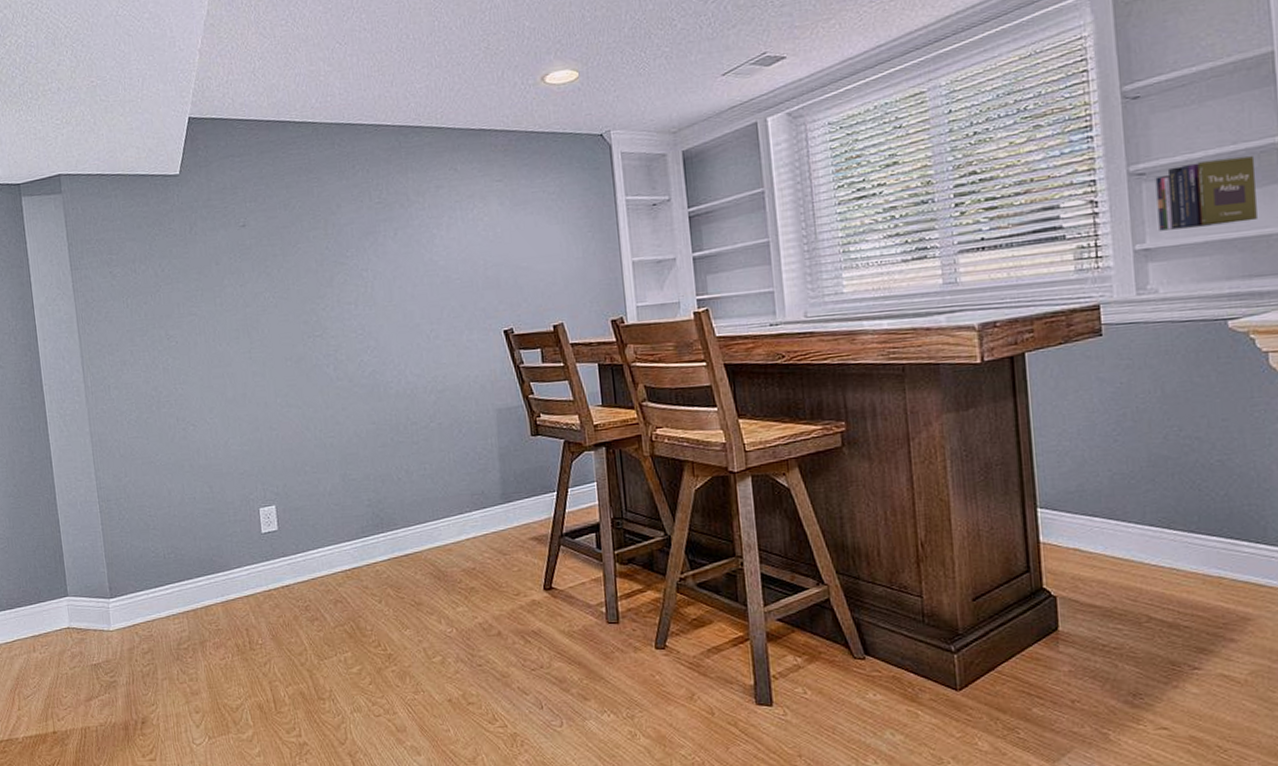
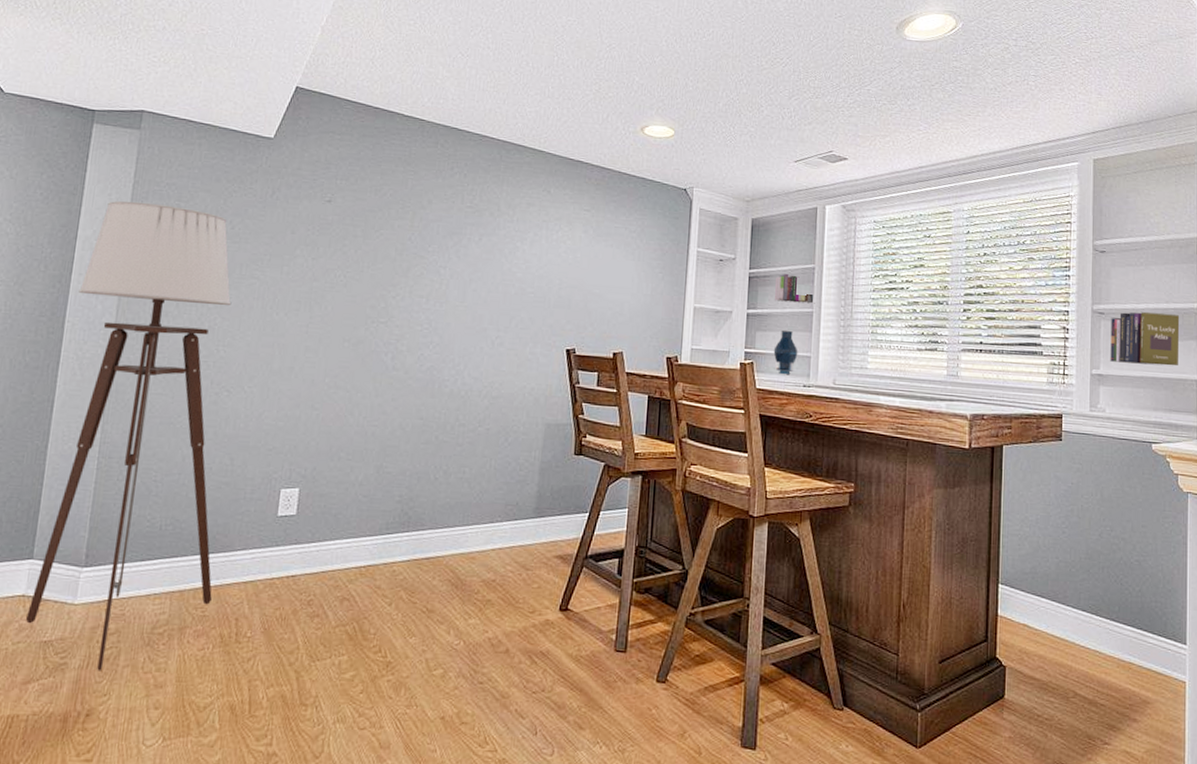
floor lamp: none [47,260,222,684] -> present [25,200,232,670]
books: none [719,204,771,238] -> present [774,273,815,304]
vase: none [729,268,759,318] -> present [773,331,798,375]

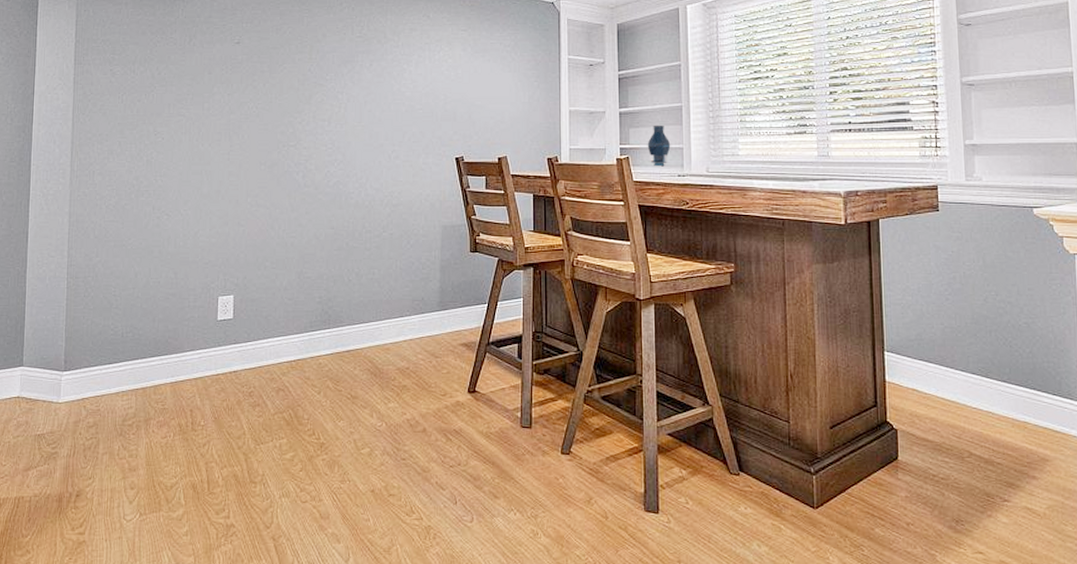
floor lamp: present [25,200,232,670] -> none [21,58,169,457]
books: present [774,273,815,304] -> none [643,72,684,99]
books: present [1110,312,1180,366] -> none [981,80,1056,131]

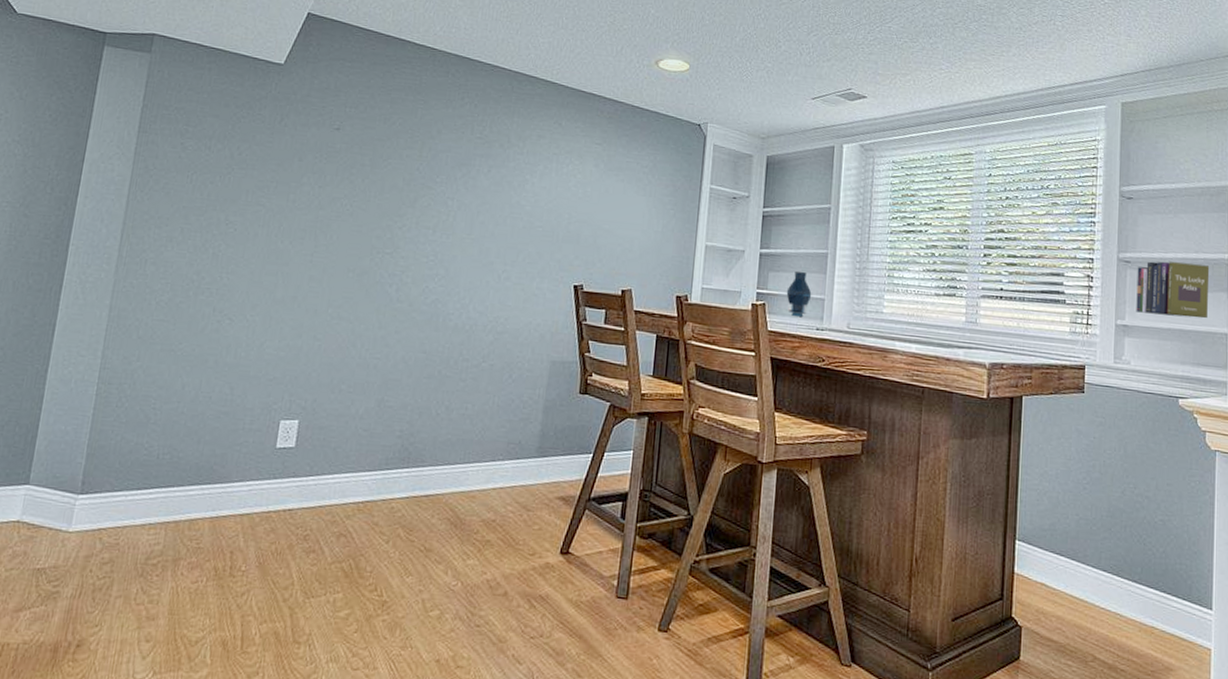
books: none [981,80,1056,131] -> present [1136,261,1210,319]

